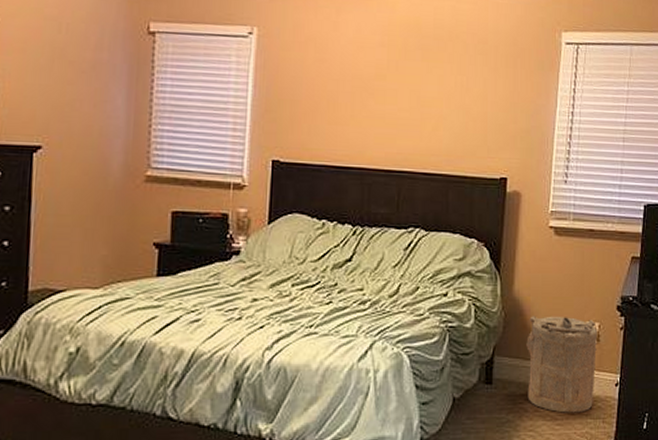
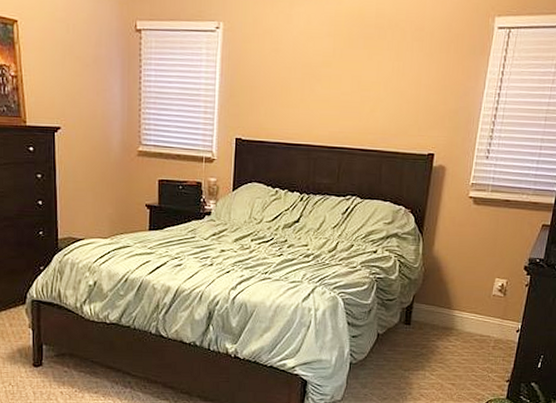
laundry hamper: present [526,316,598,413] -> none [439,271,505,351]

